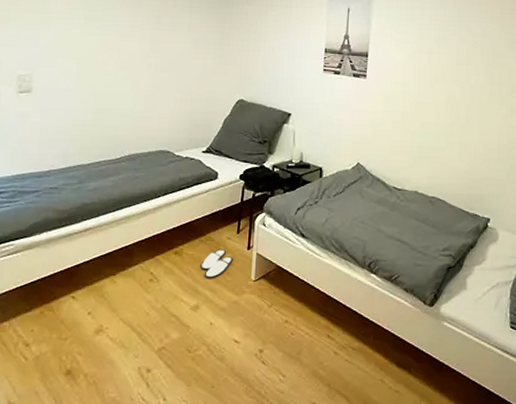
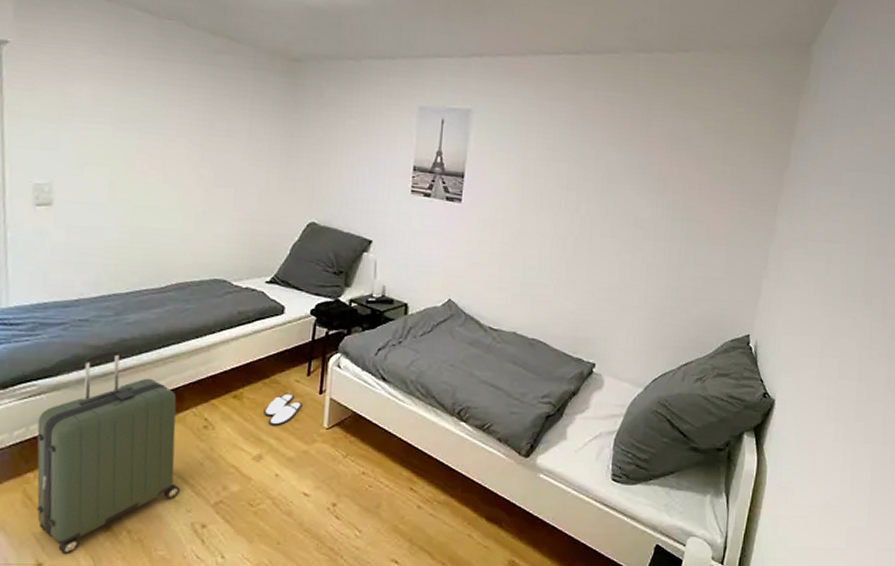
suitcase: none [10,213,130,396] -> present [36,349,181,555]

